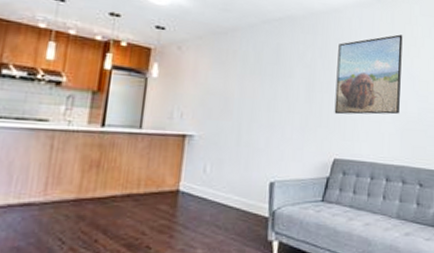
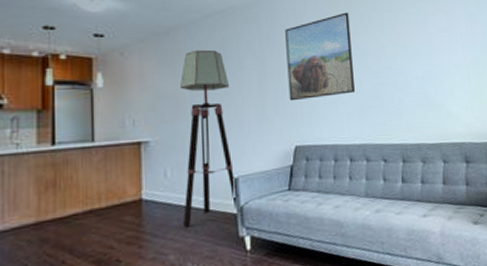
floor lamp: none [216,52,279,224] -> present [180,49,238,228]

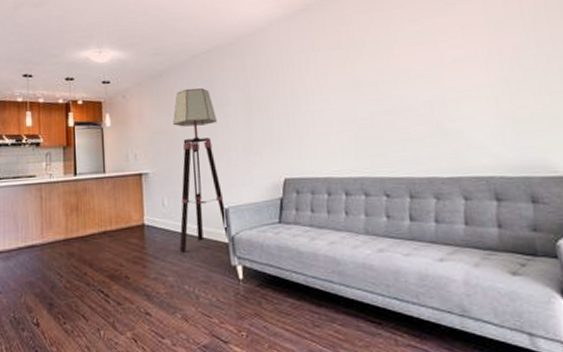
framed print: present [285,12,355,101] -> none [269,39,348,134]

